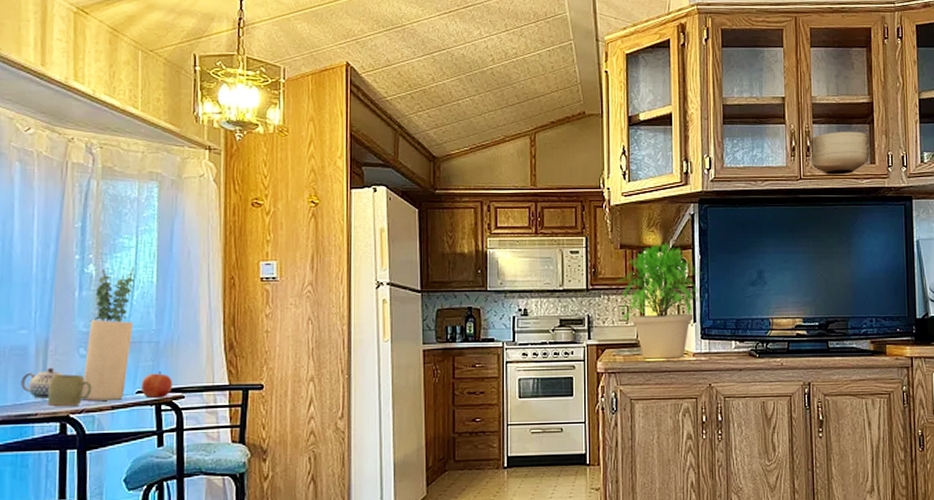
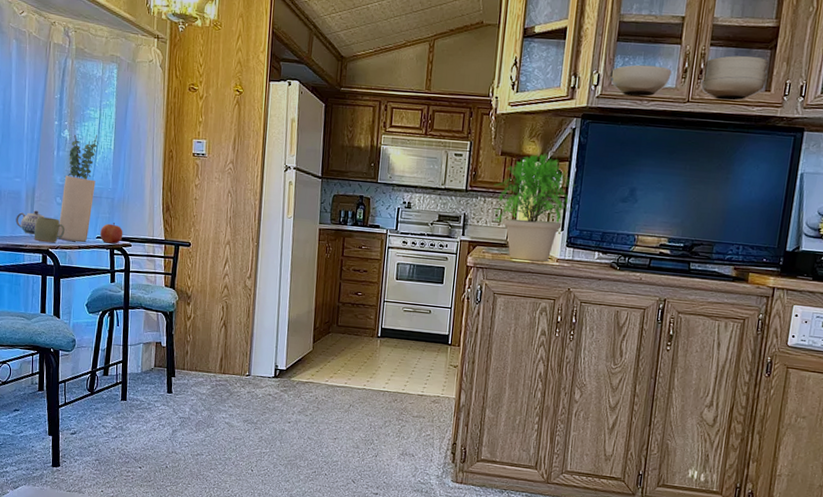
bowl: none [721,146,781,178] -> present [610,64,672,97]

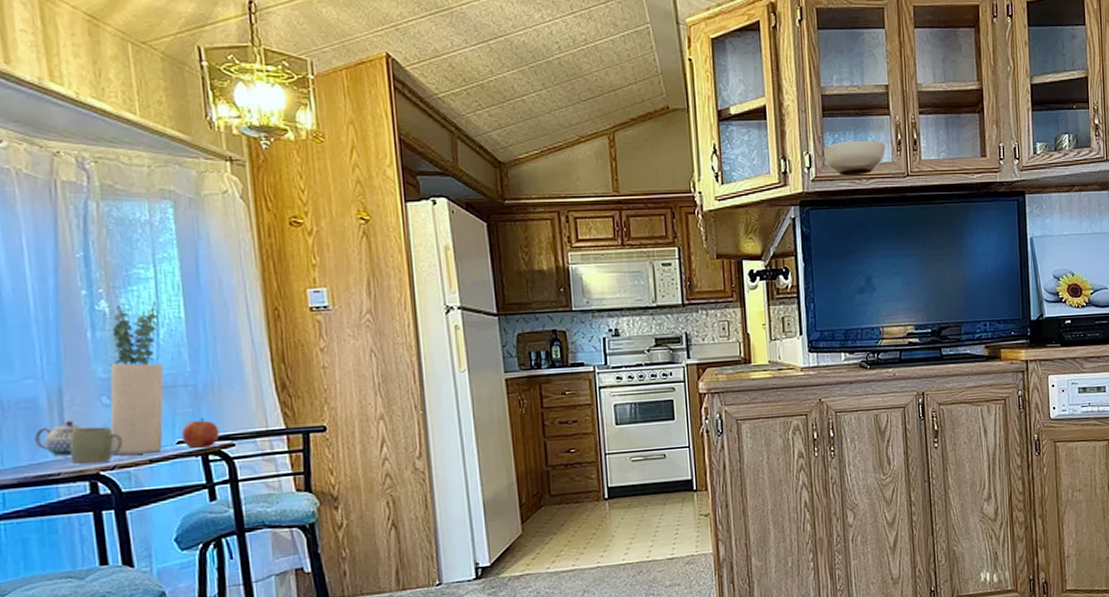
potted plant: present [493,153,577,262] -> none [714,250,808,377]
bowl: present [700,55,769,101] -> none [915,121,981,170]

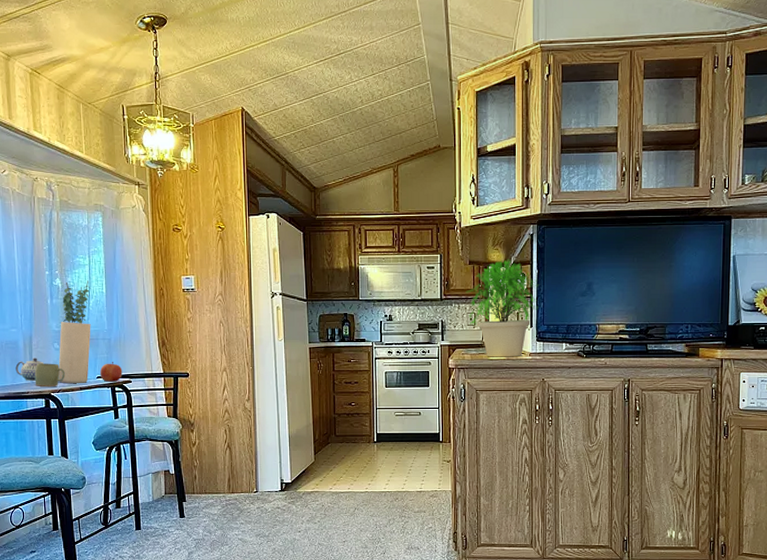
potted plant: none [714,250,808,377] -> present [465,259,540,358]
bowl: present [821,140,886,176] -> none [558,172,612,201]

